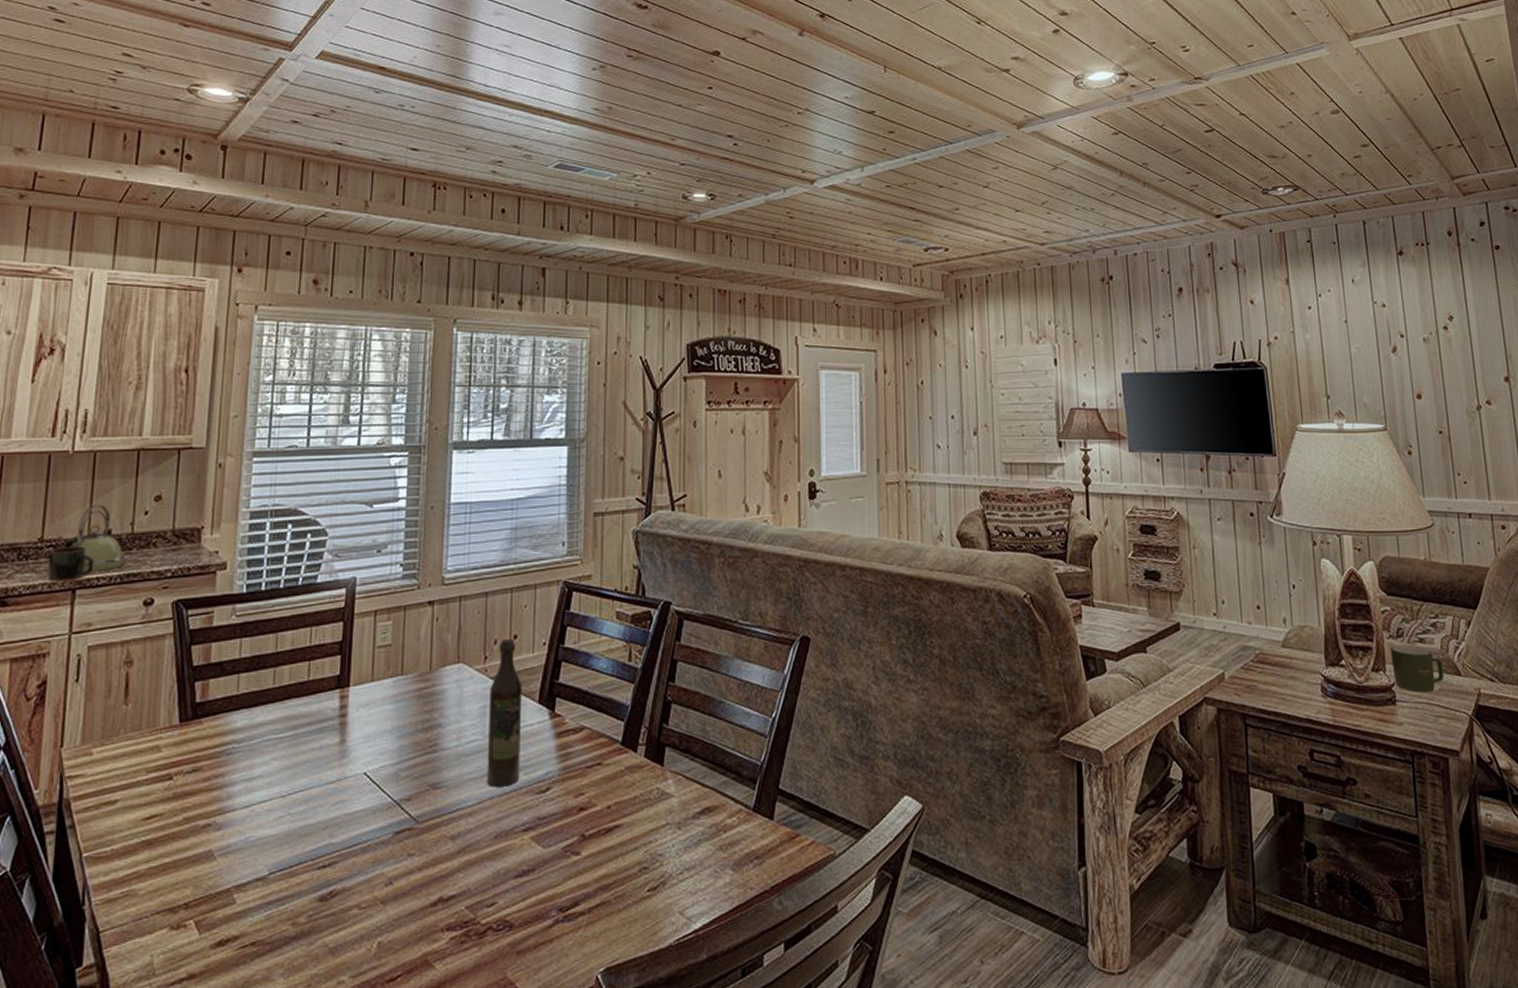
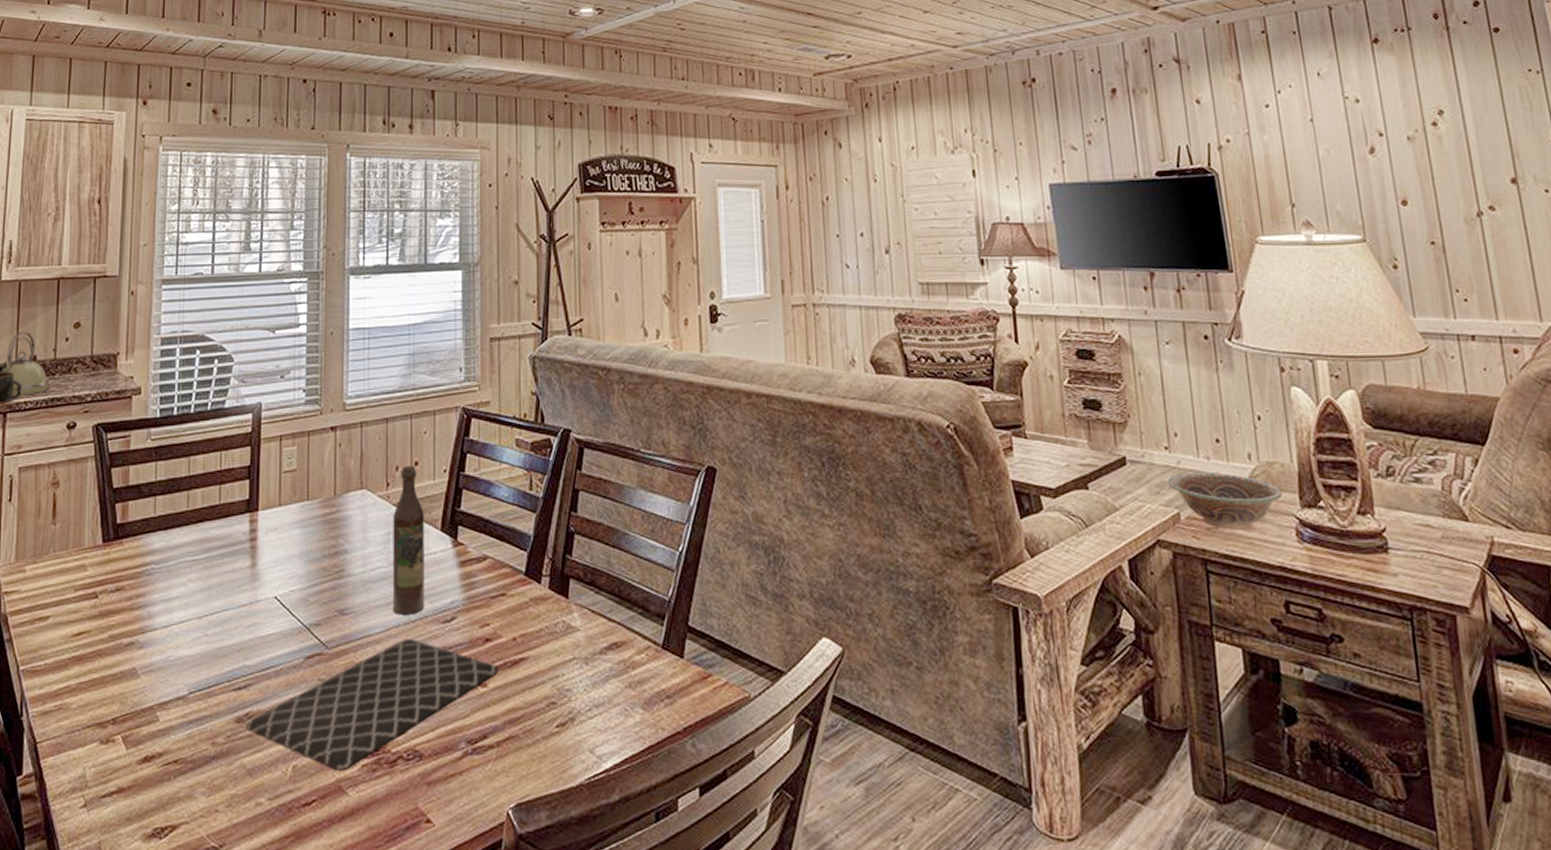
placemat: none [330,811,591,944] -> present [247,639,498,769]
decorative bowl: none [1215,636,1311,688] -> present [1167,472,1282,530]
mug: present [1390,644,1444,694] -> none [1379,484,1447,541]

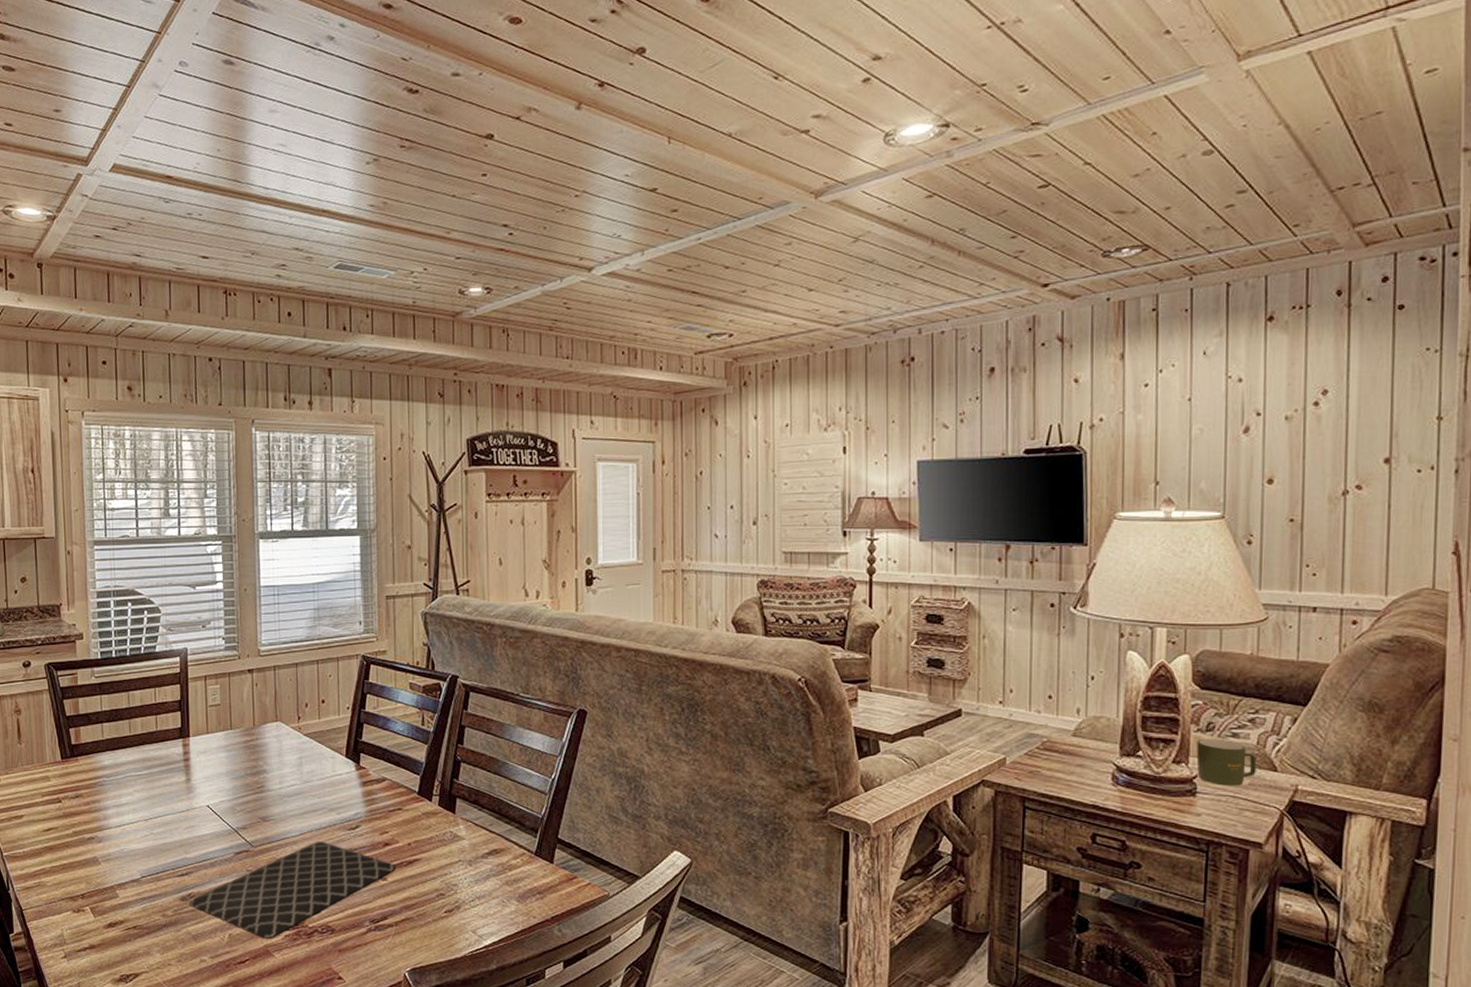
wine bottle: present [392,465,425,615] -> none [304,702,333,823]
decorative bowl: present [1167,472,1282,530] -> none [998,724,1104,774]
mug: none [1379,484,1447,541] -> present [1196,738,1257,787]

